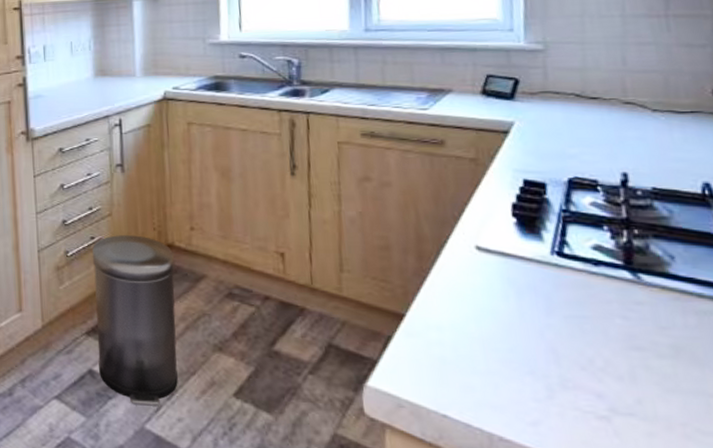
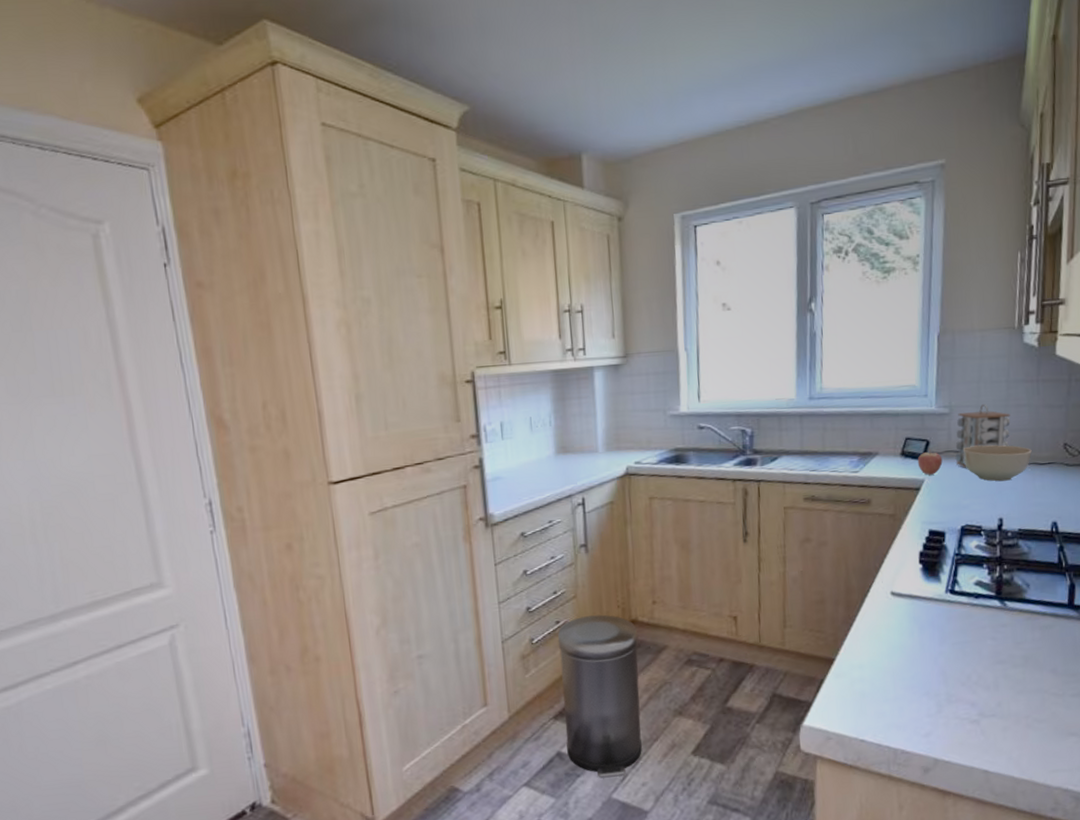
fruit: none [503,87,538,117] -> present [917,447,943,475]
spice rack: none [554,41,631,112] -> present [955,404,1011,468]
bowl: none [564,86,665,130] -> present [962,444,1032,482]

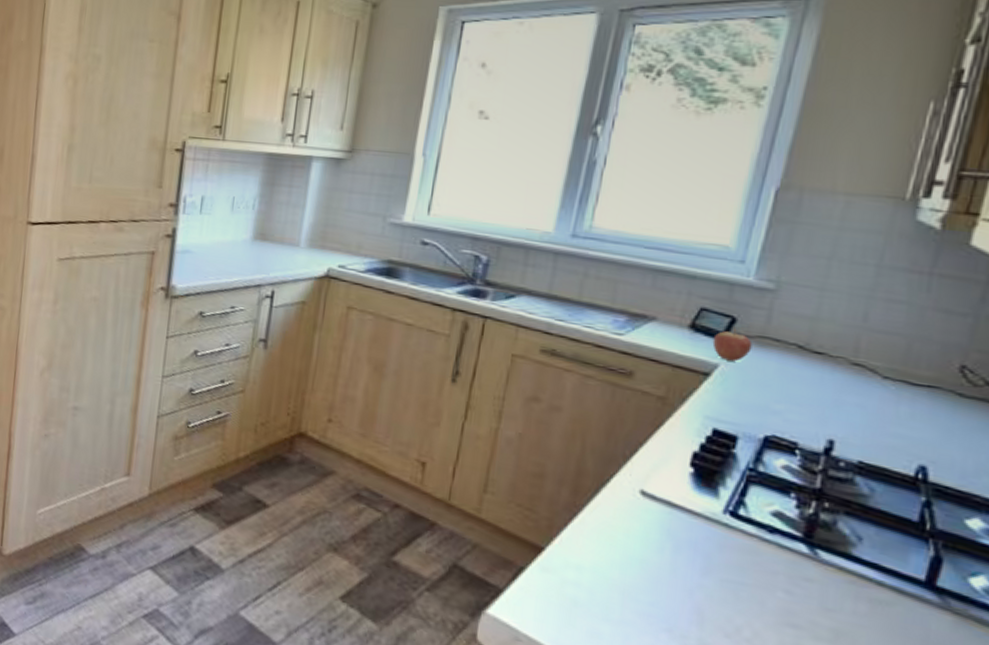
pedal bin: present [557,614,642,779] -> none [201,413,304,596]
spice rack: present [955,404,1011,468] -> none [771,288,875,364]
bowl: present [962,444,1032,482] -> none [785,337,902,395]

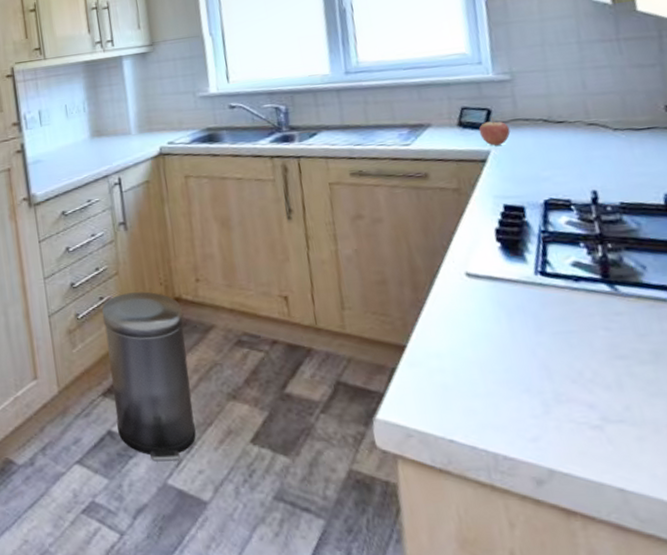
pedal bin: none [201,413,304,596] -> present [102,291,196,462]

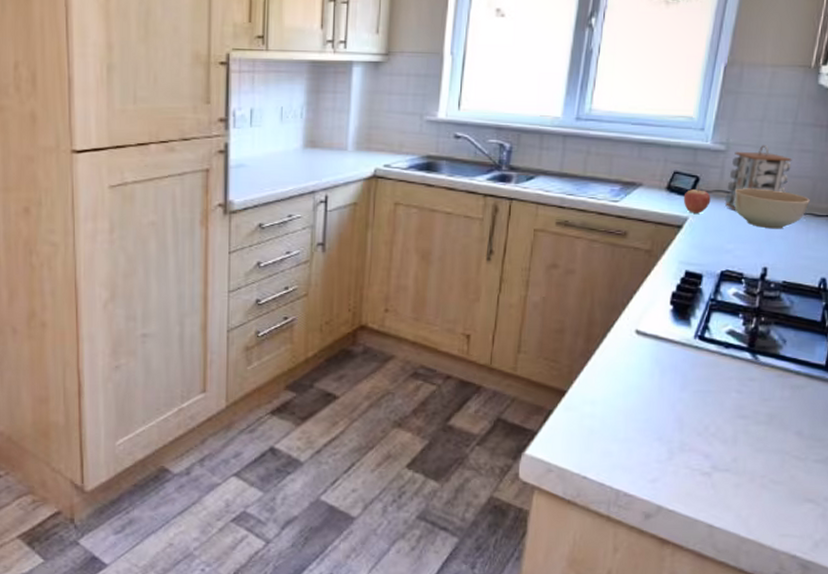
pedal bin: present [102,291,196,462] -> none [281,316,365,479]
spice rack: none [521,68,592,137] -> present [724,145,792,211]
bowl: none [533,110,624,150] -> present [734,188,810,229]

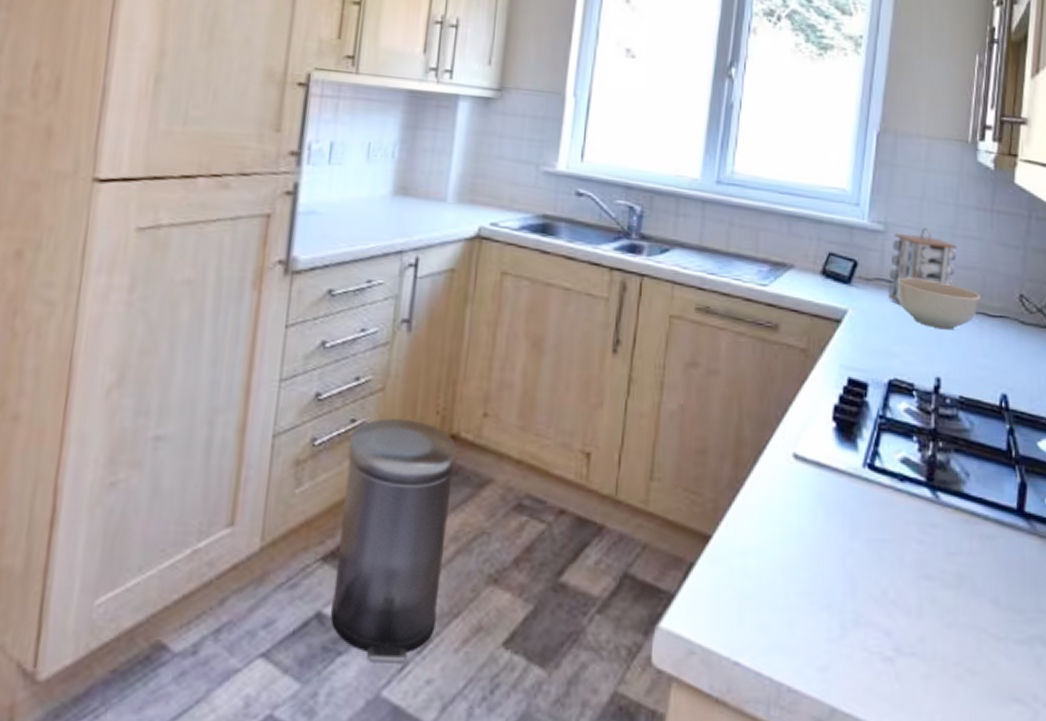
pedal bin: none [281,316,365,479] -> present [330,418,457,664]
fruit: present [683,184,711,214] -> none [841,270,872,306]

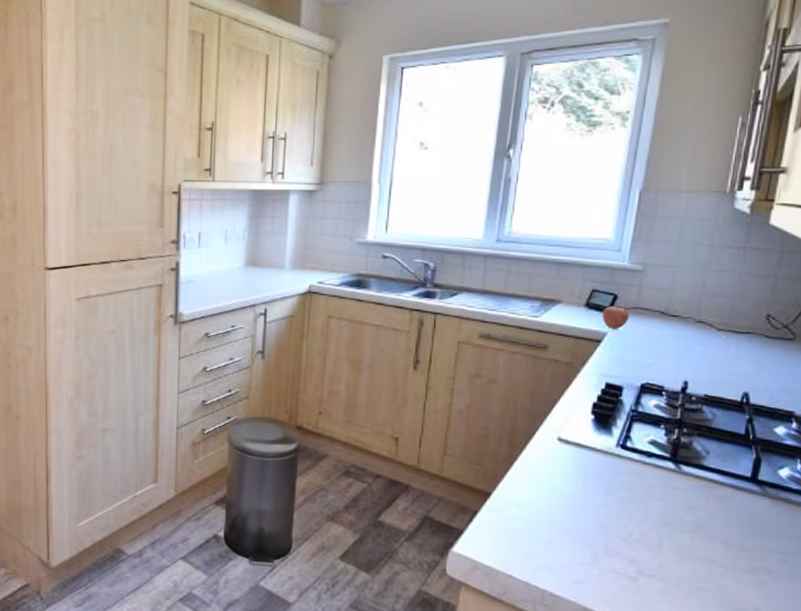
fruit: none [841,270,872,306] -> present [602,302,629,329]
spice rack: present [887,227,957,305] -> none [643,265,710,327]
bowl: present [897,277,981,330] -> none [652,305,729,345]

